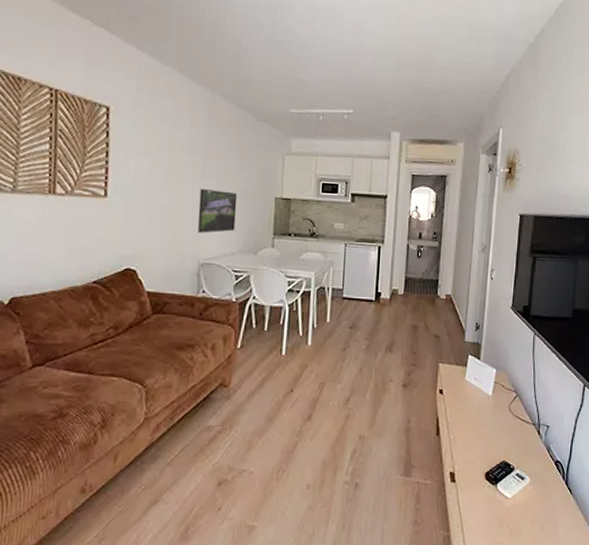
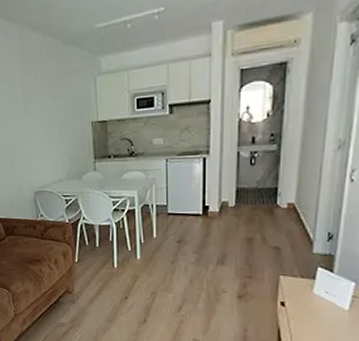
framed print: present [197,188,238,234] -> none [25,123,60,165]

